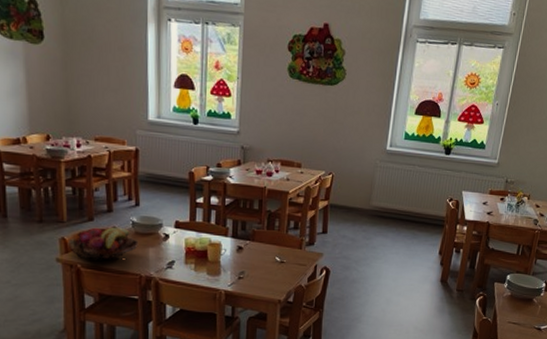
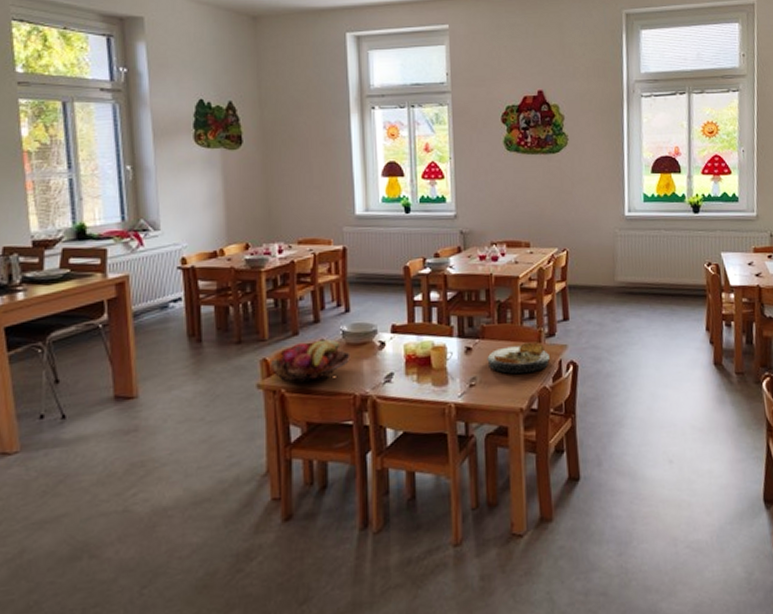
plate: none [255,248,308,272] -> present [487,342,551,374]

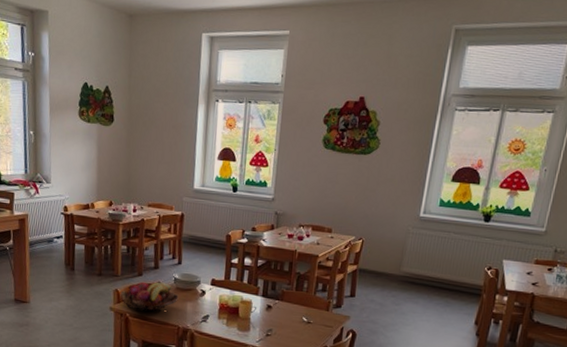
plate: present [487,342,551,374] -> none [283,309,335,333]

